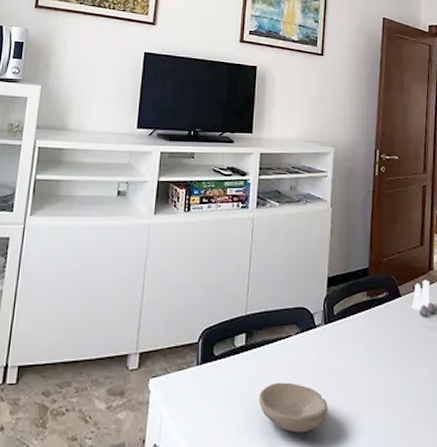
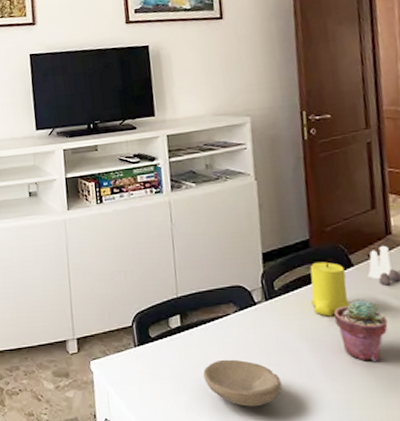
candle: none [363,290,394,344] -> present [310,261,350,317]
potted succulent: none [380,329,422,389] -> present [333,299,388,361]

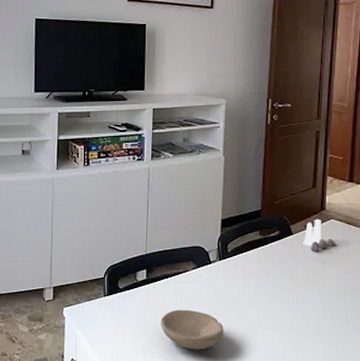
candle: present [310,261,350,317] -> none [256,230,285,276]
potted succulent: present [333,299,388,361] -> none [272,263,313,314]

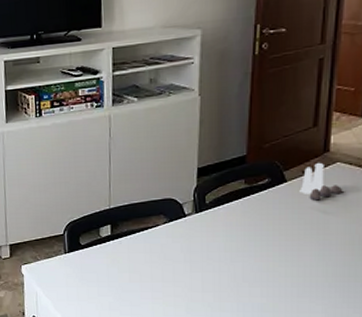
bowl: present [161,309,224,350] -> none [129,266,202,308]

